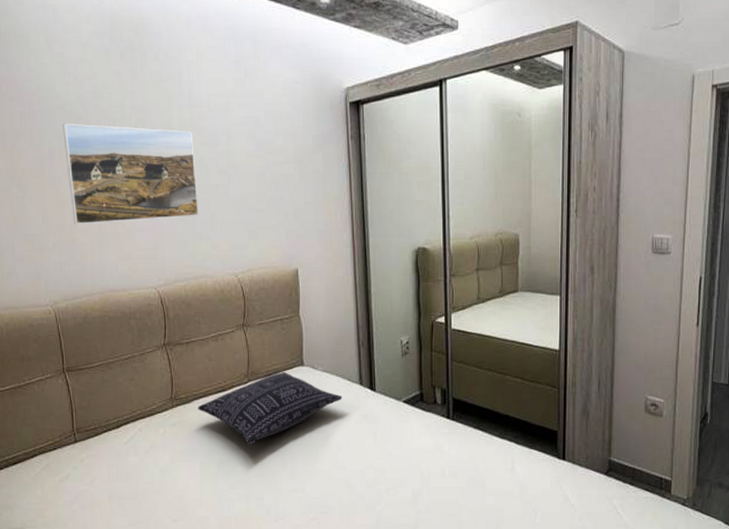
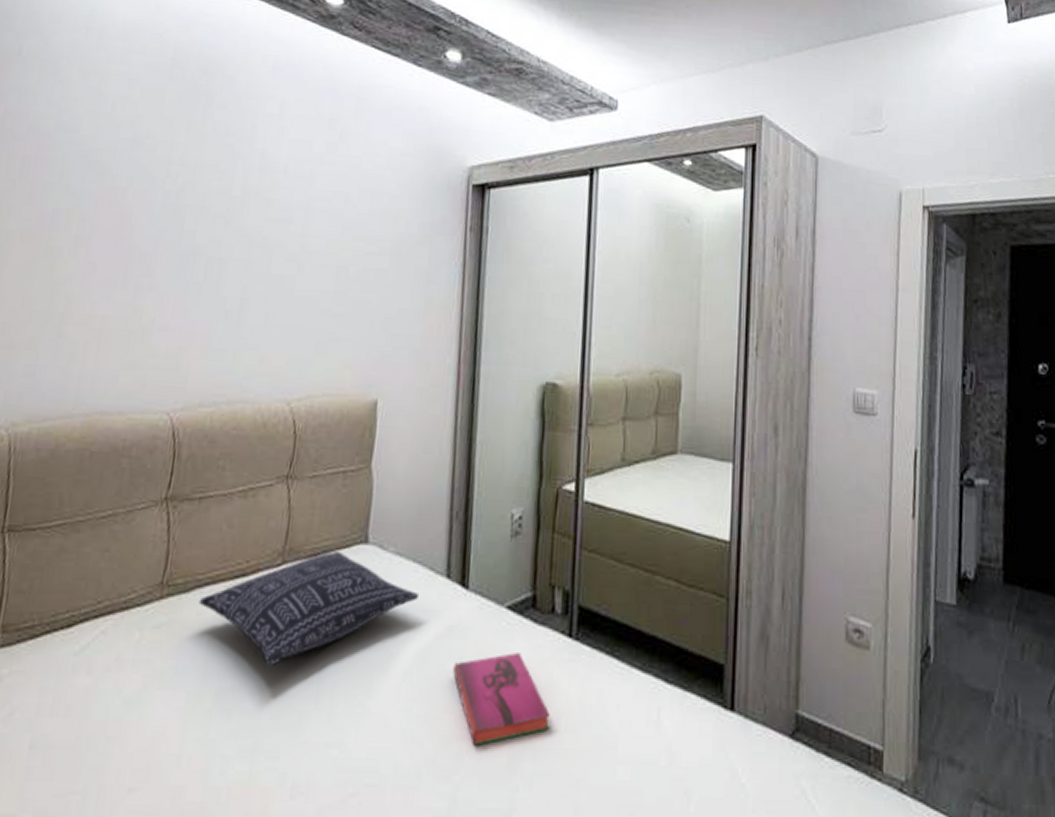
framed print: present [63,123,200,225] -> none [66,176,258,316]
hardback book: none [370,429,438,487] -> present [453,651,550,746]

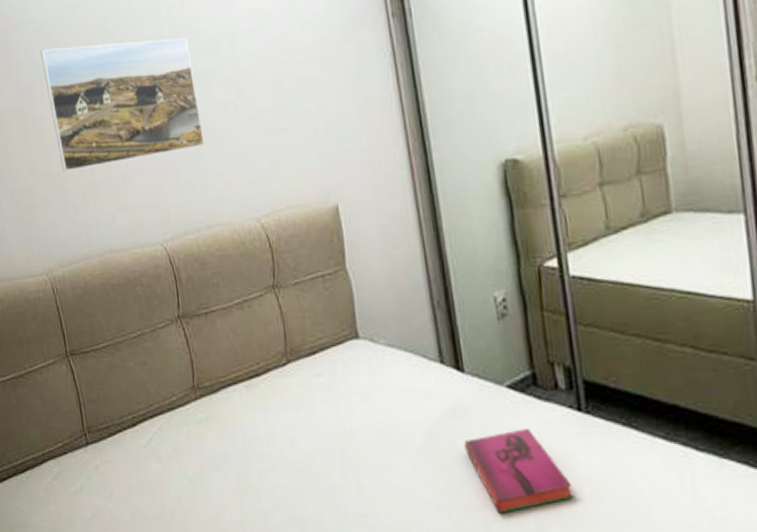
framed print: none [66,176,258,316] -> present [40,37,206,173]
pillow: present [198,551,420,667] -> none [226,348,418,451]

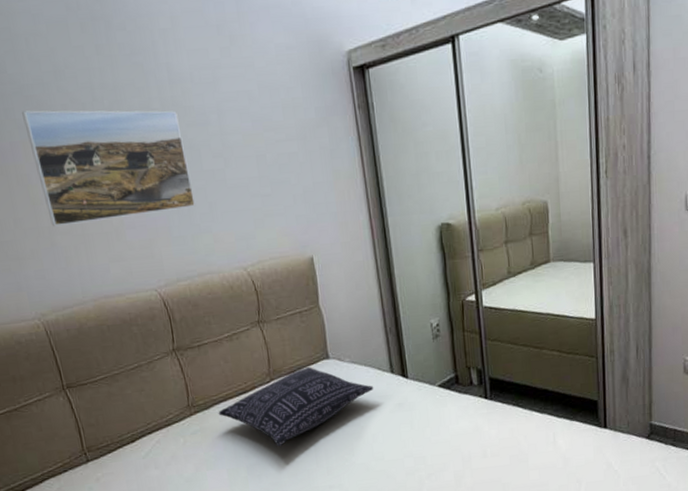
pillow: none [226,348,418,451] -> present [218,367,374,447]
hardback book: present [464,427,573,514] -> none [407,413,480,473]

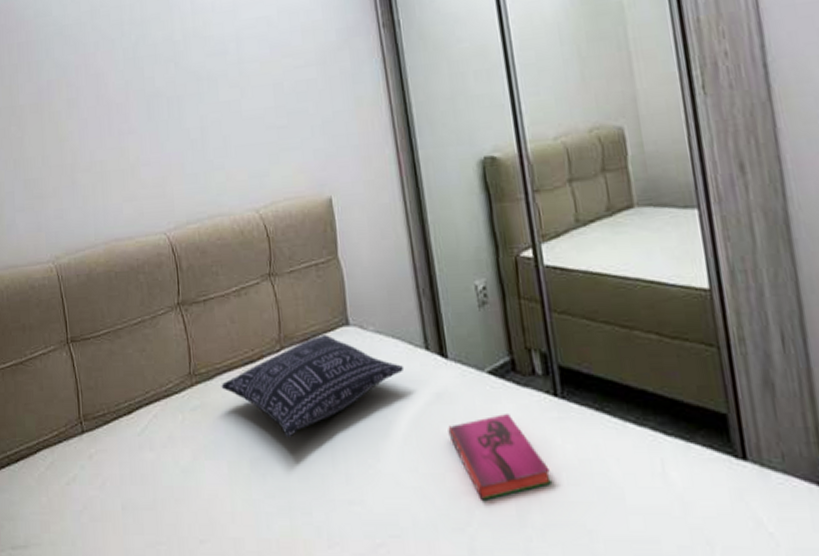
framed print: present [22,110,196,227] -> none [60,41,211,164]
hardback book: none [407,413,480,473] -> present [448,412,551,500]

